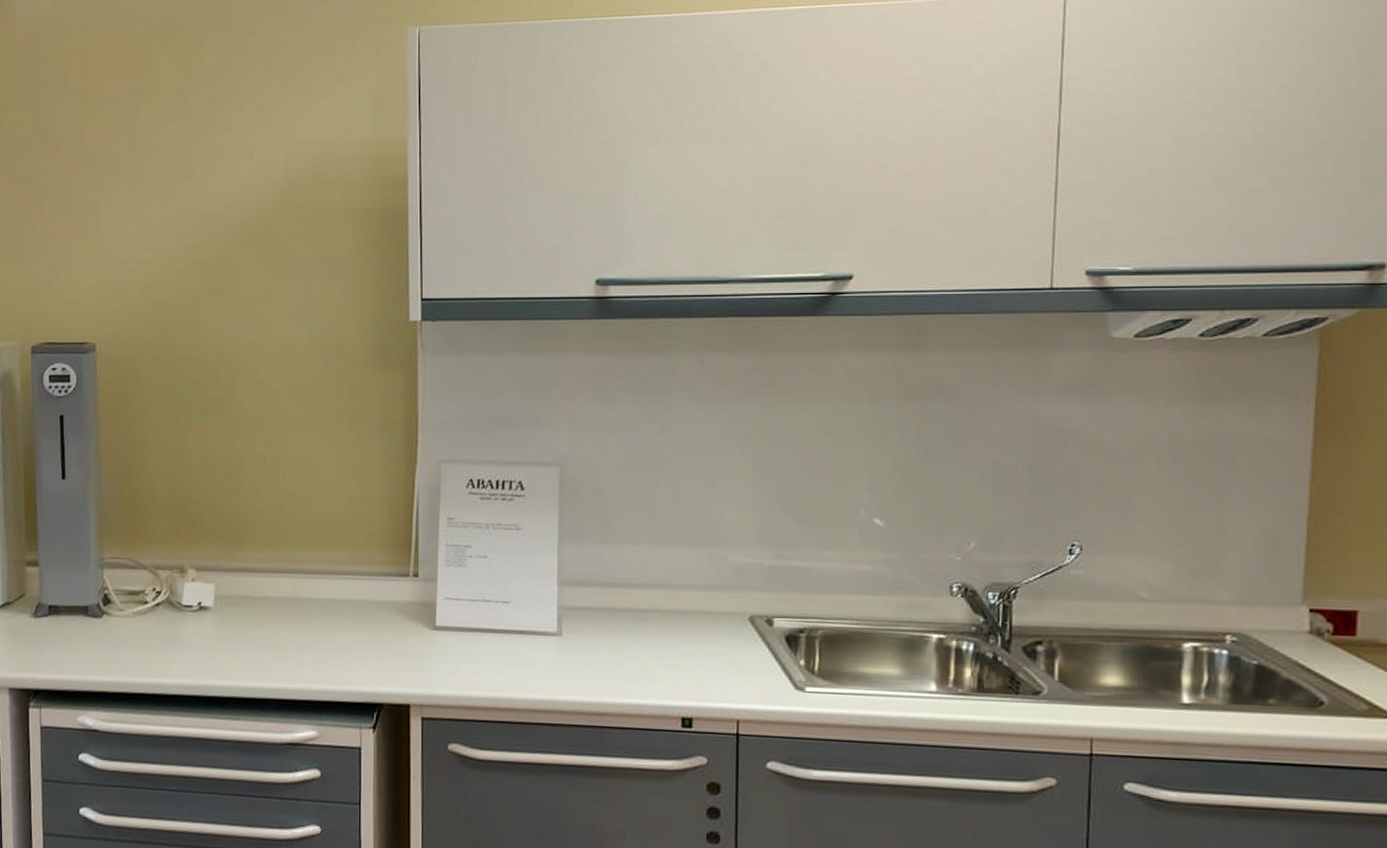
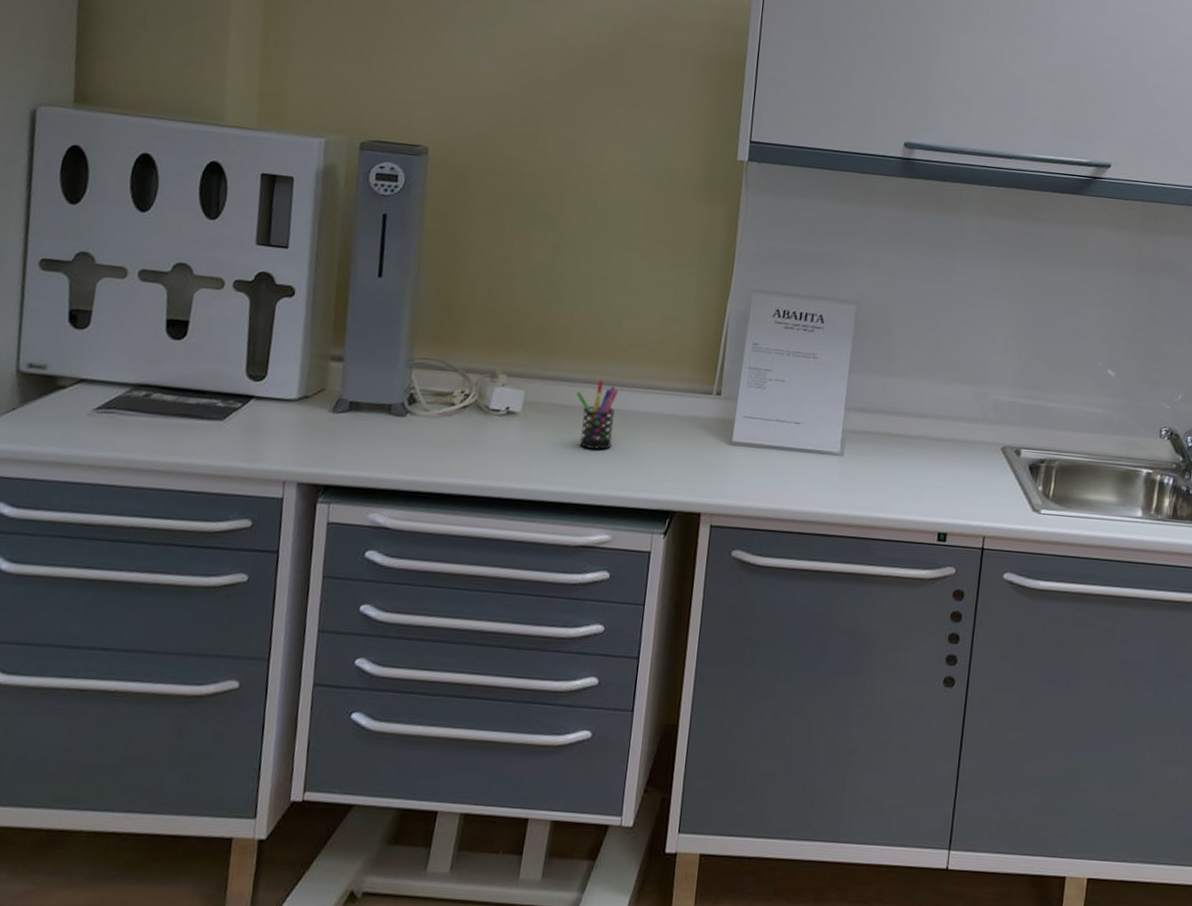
pen holder: none [267,568,309,642] -> present [576,380,618,450]

